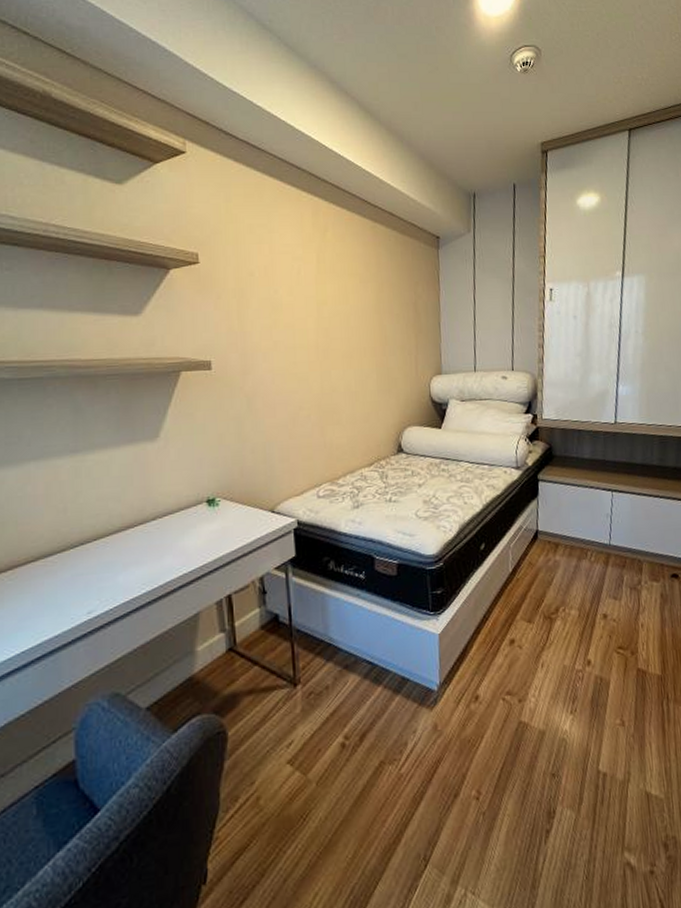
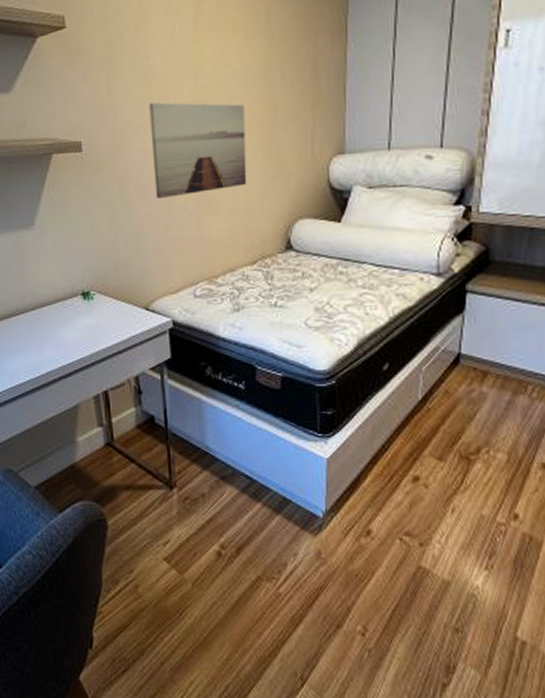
wall art: none [277,329,364,412] -> present [149,102,247,200]

